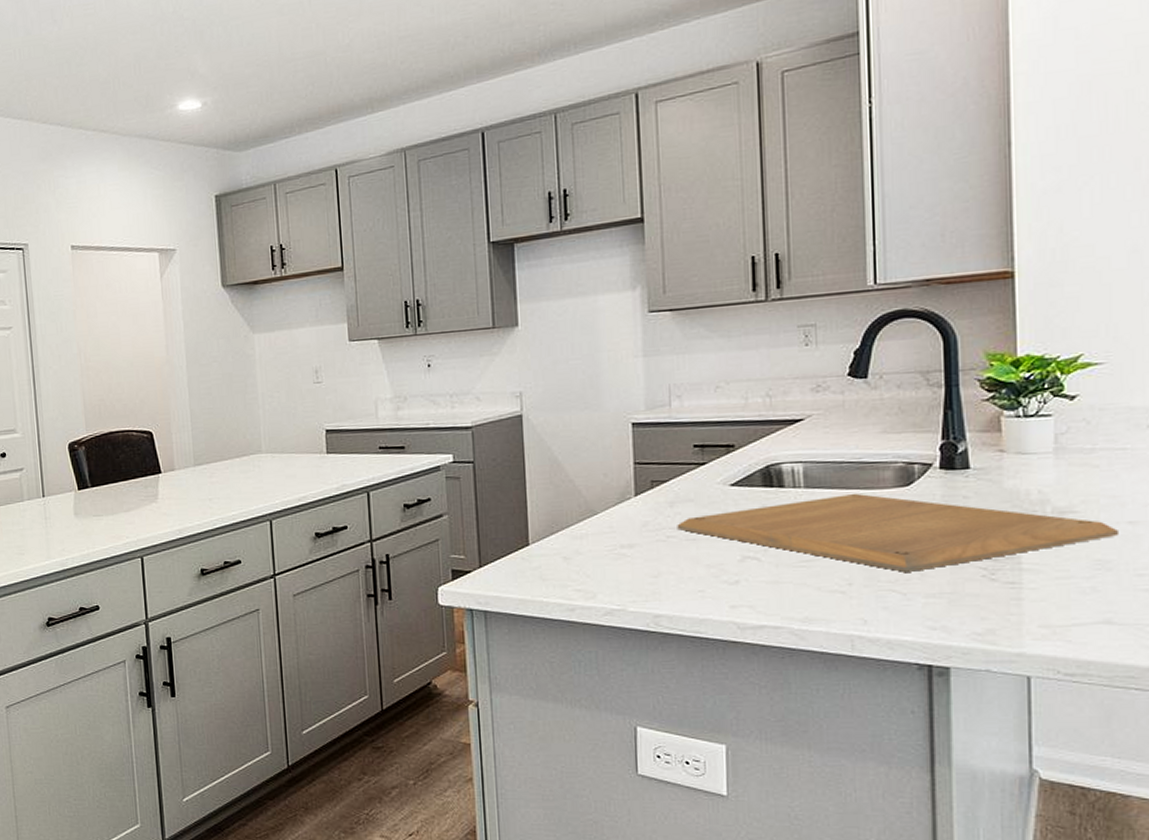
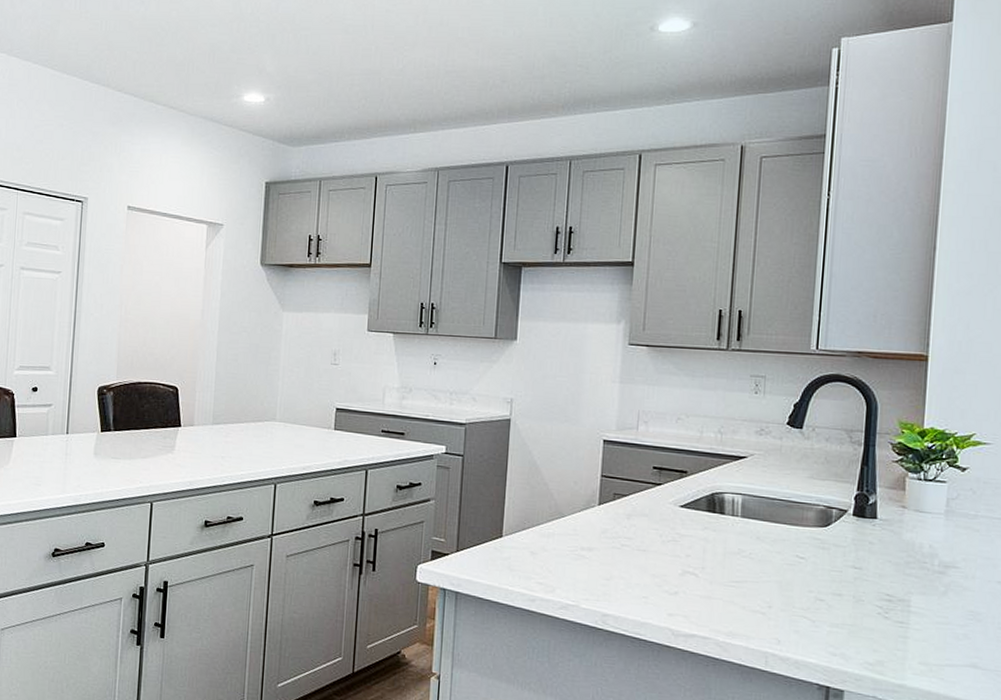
chopping board: present [677,493,1118,572] -> none [631,527,989,603]

